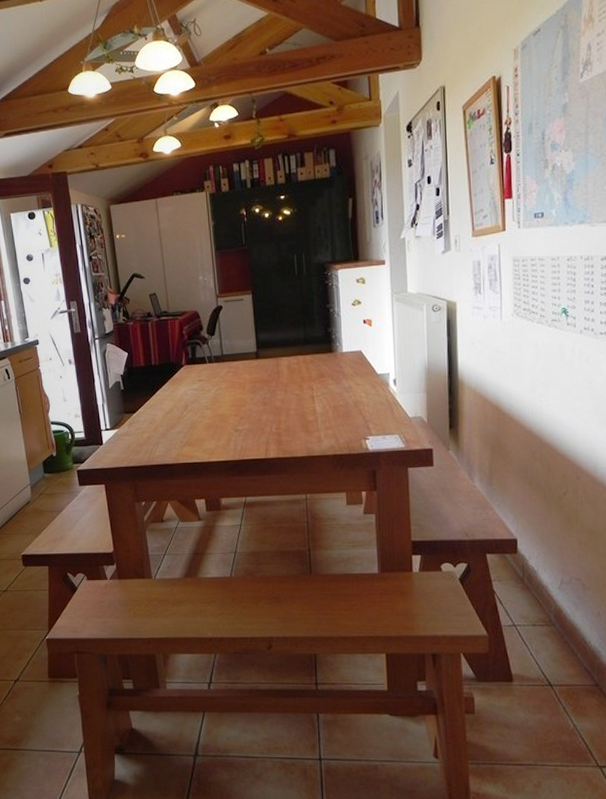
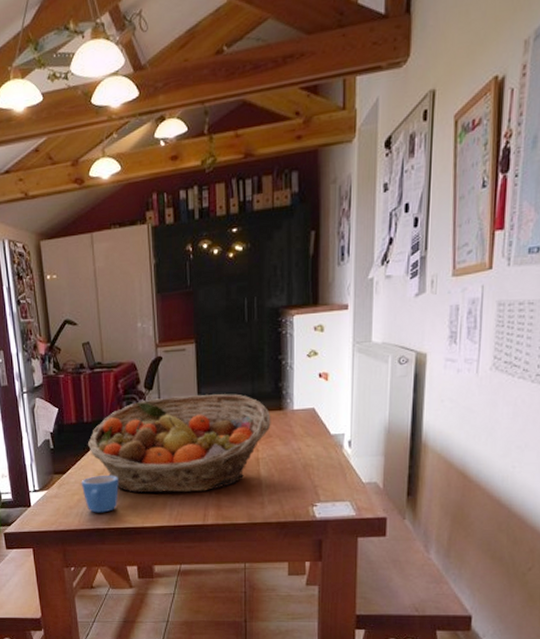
mug: none [150,414,186,449] -> present [81,476,119,513]
fruit basket: none [155,338,323,430] -> present [87,393,271,493]

